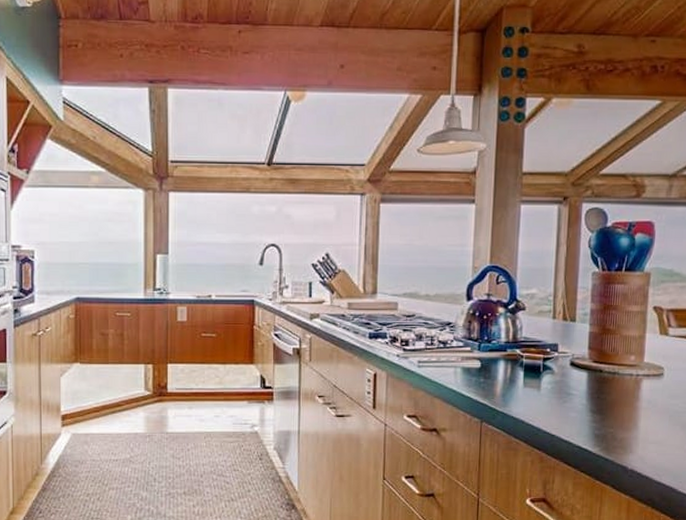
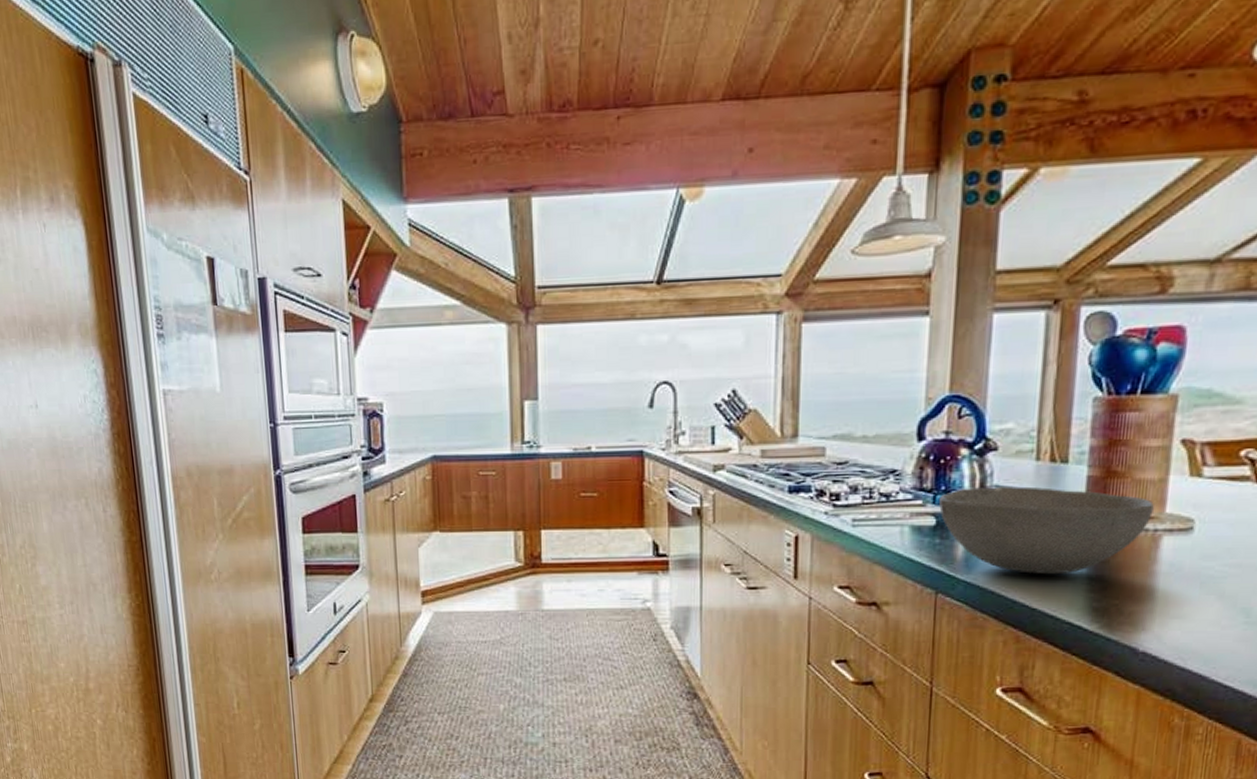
bowl: none [482,338,636,408] -> present [938,486,1154,575]

